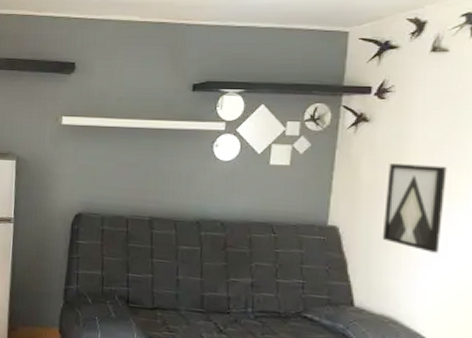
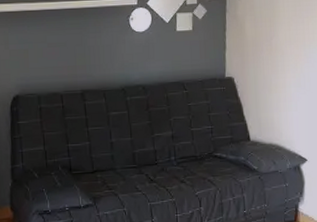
wall art: present [382,163,447,253] -> none [265,18,306,89]

